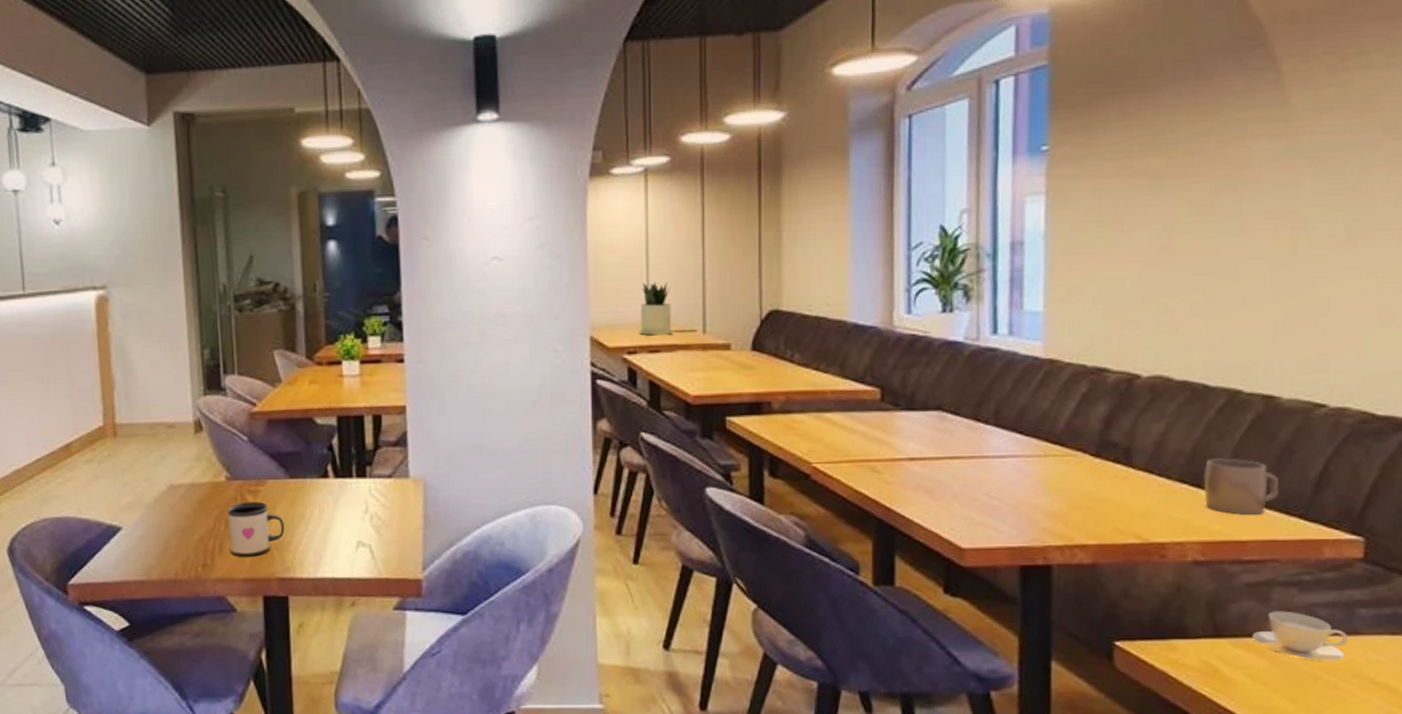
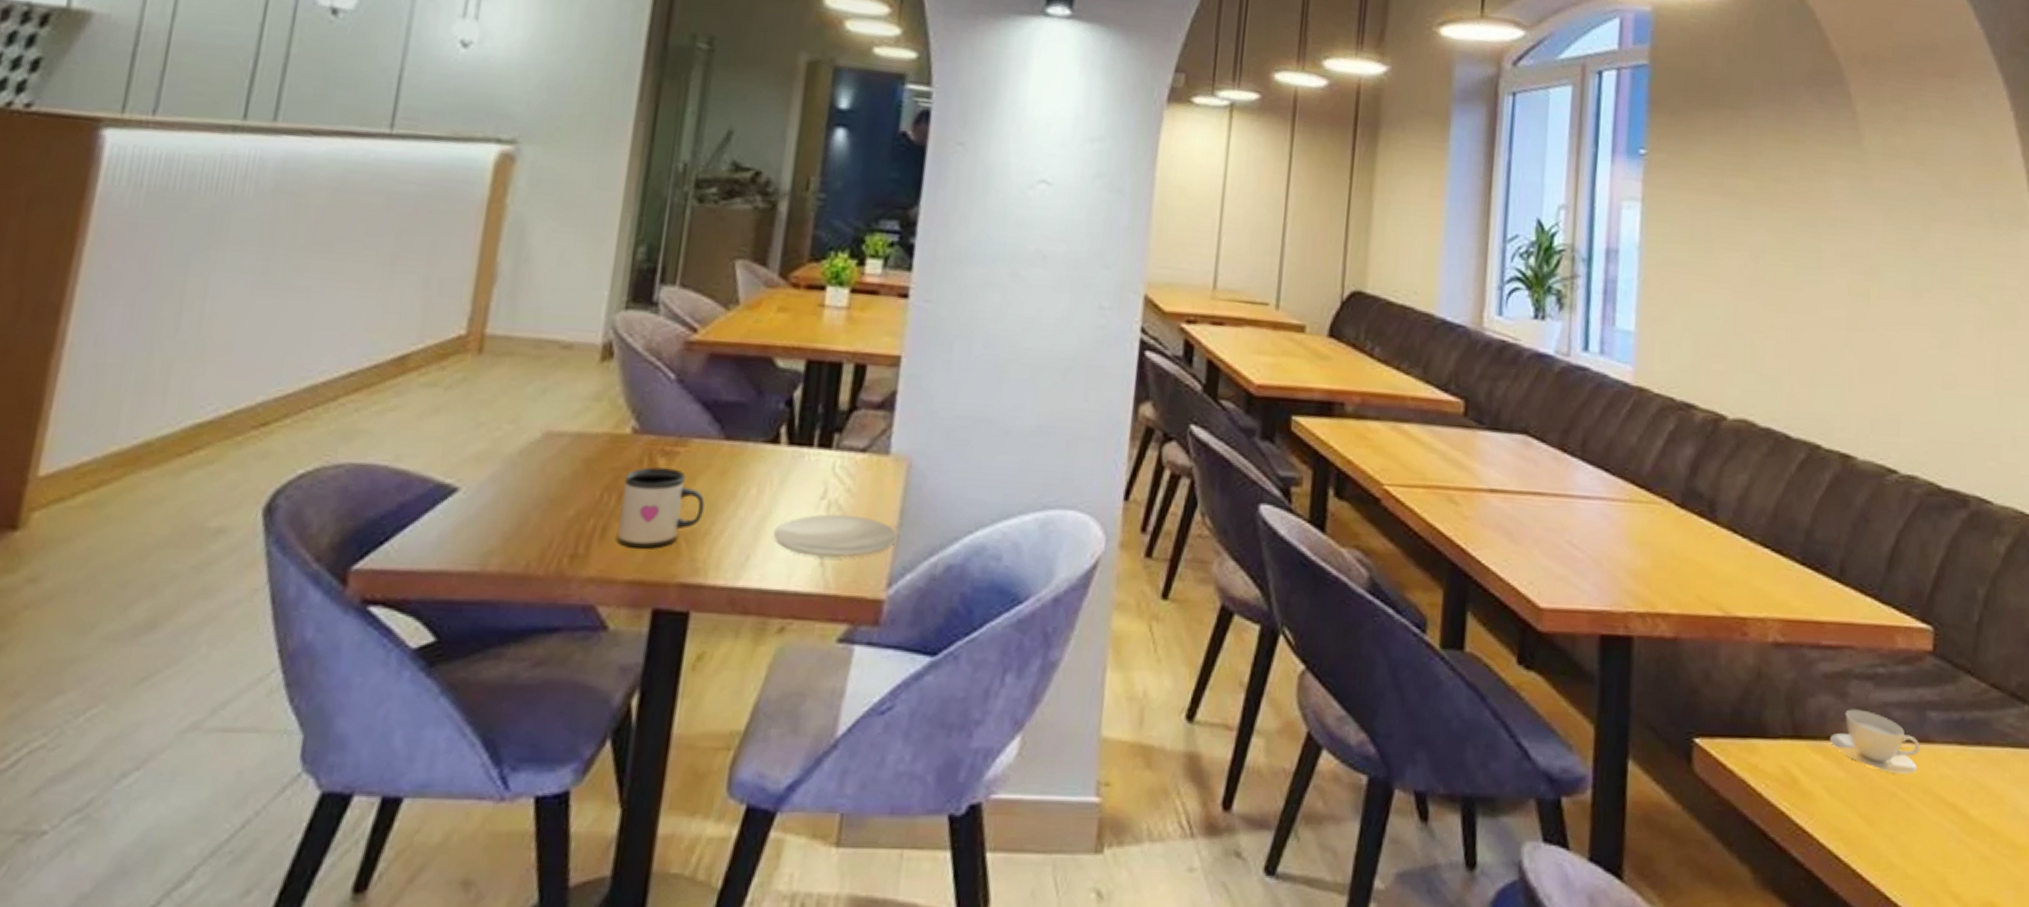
plate: none [336,522,425,553] -> present [773,514,898,558]
planter: present [637,282,674,336] -> none [1200,237,1244,306]
mug: present [1203,458,1280,515] -> none [1784,521,1856,591]

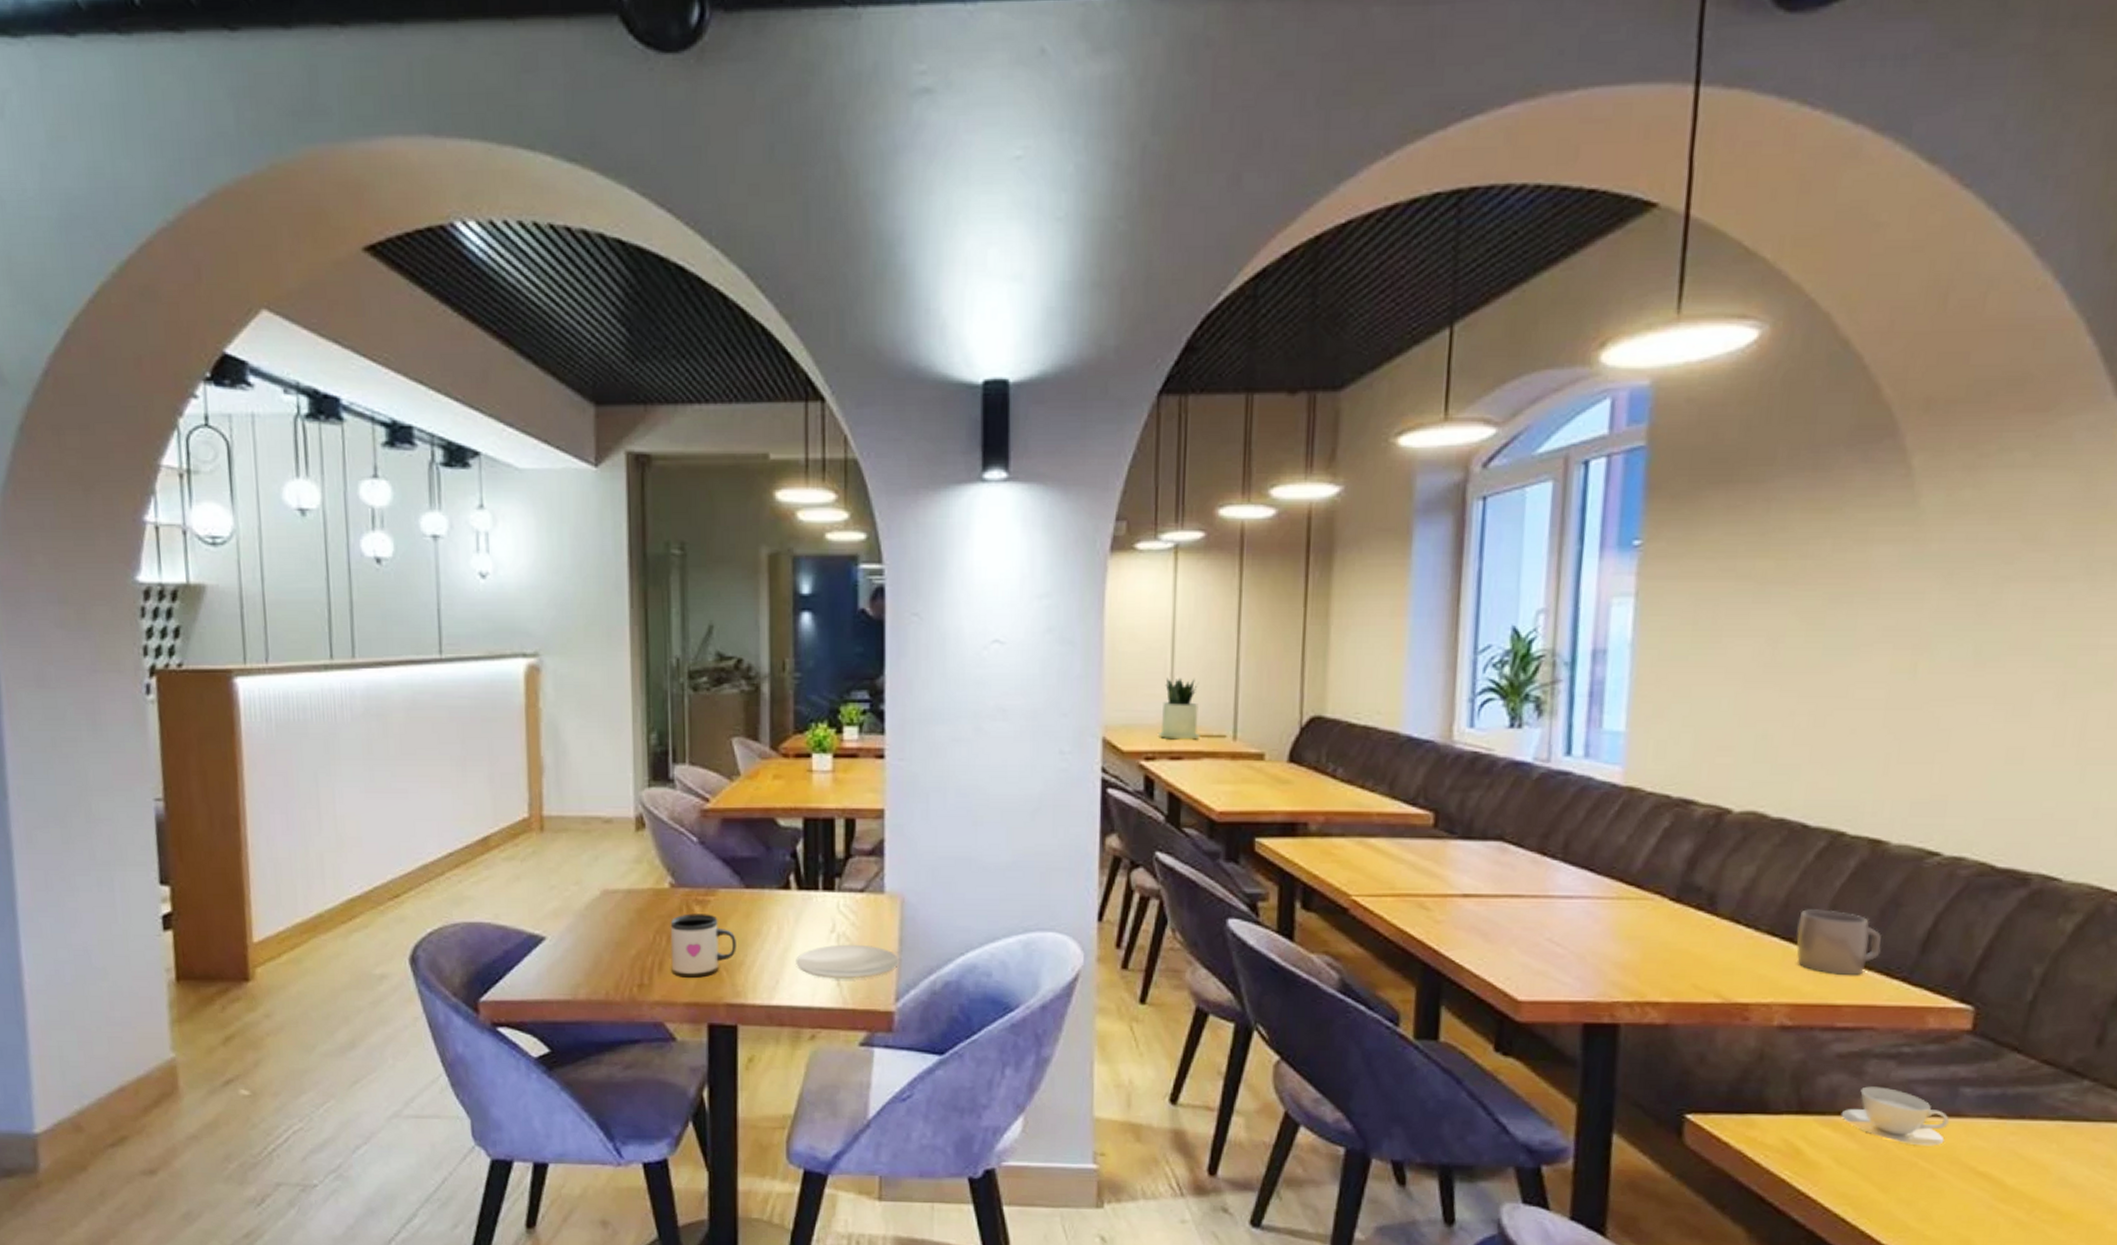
planter: none [1200,237,1244,306] -> present [1157,677,1200,740]
mug: none [1784,521,1856,591] -> present [1795,909,1883,975]

